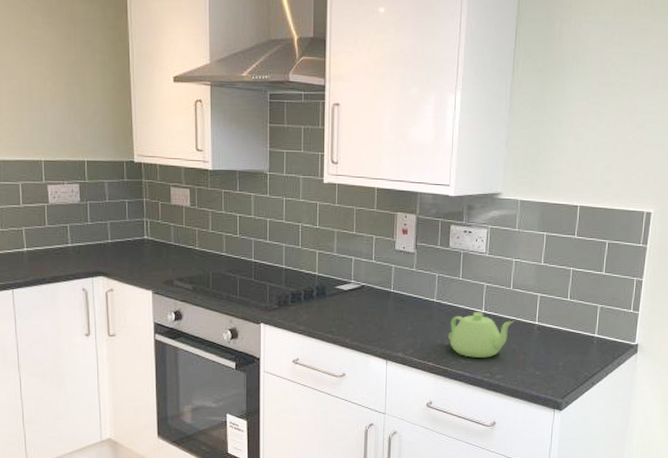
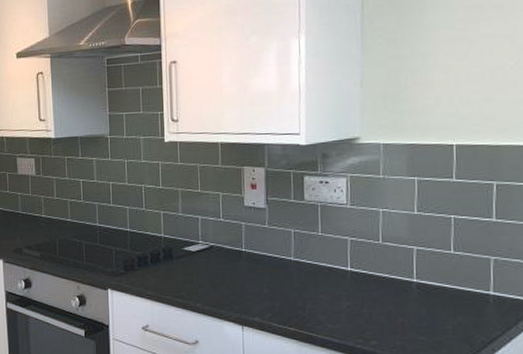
teapot: present [447,312,514,358] -> none [309,270,387,321]

